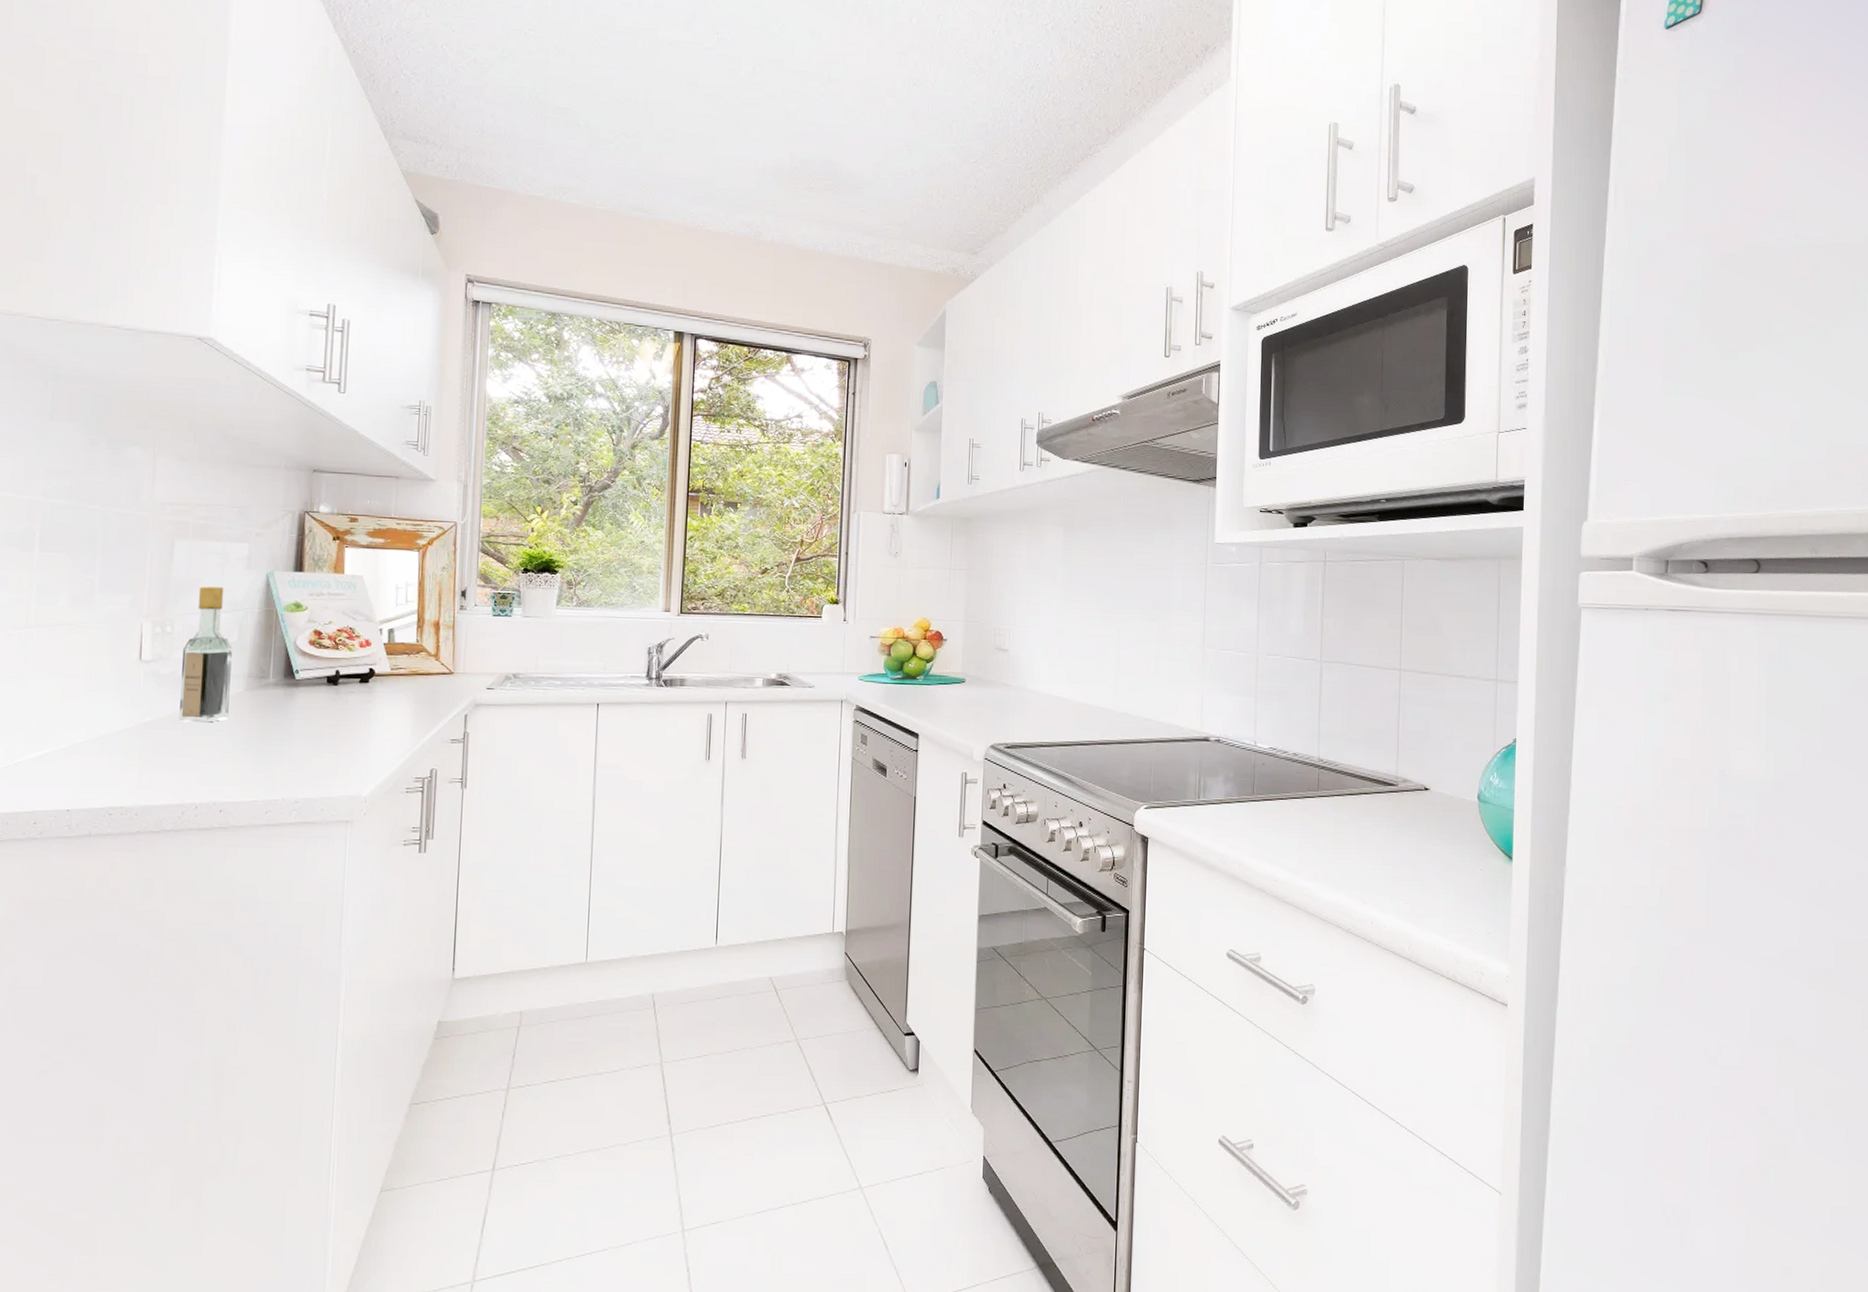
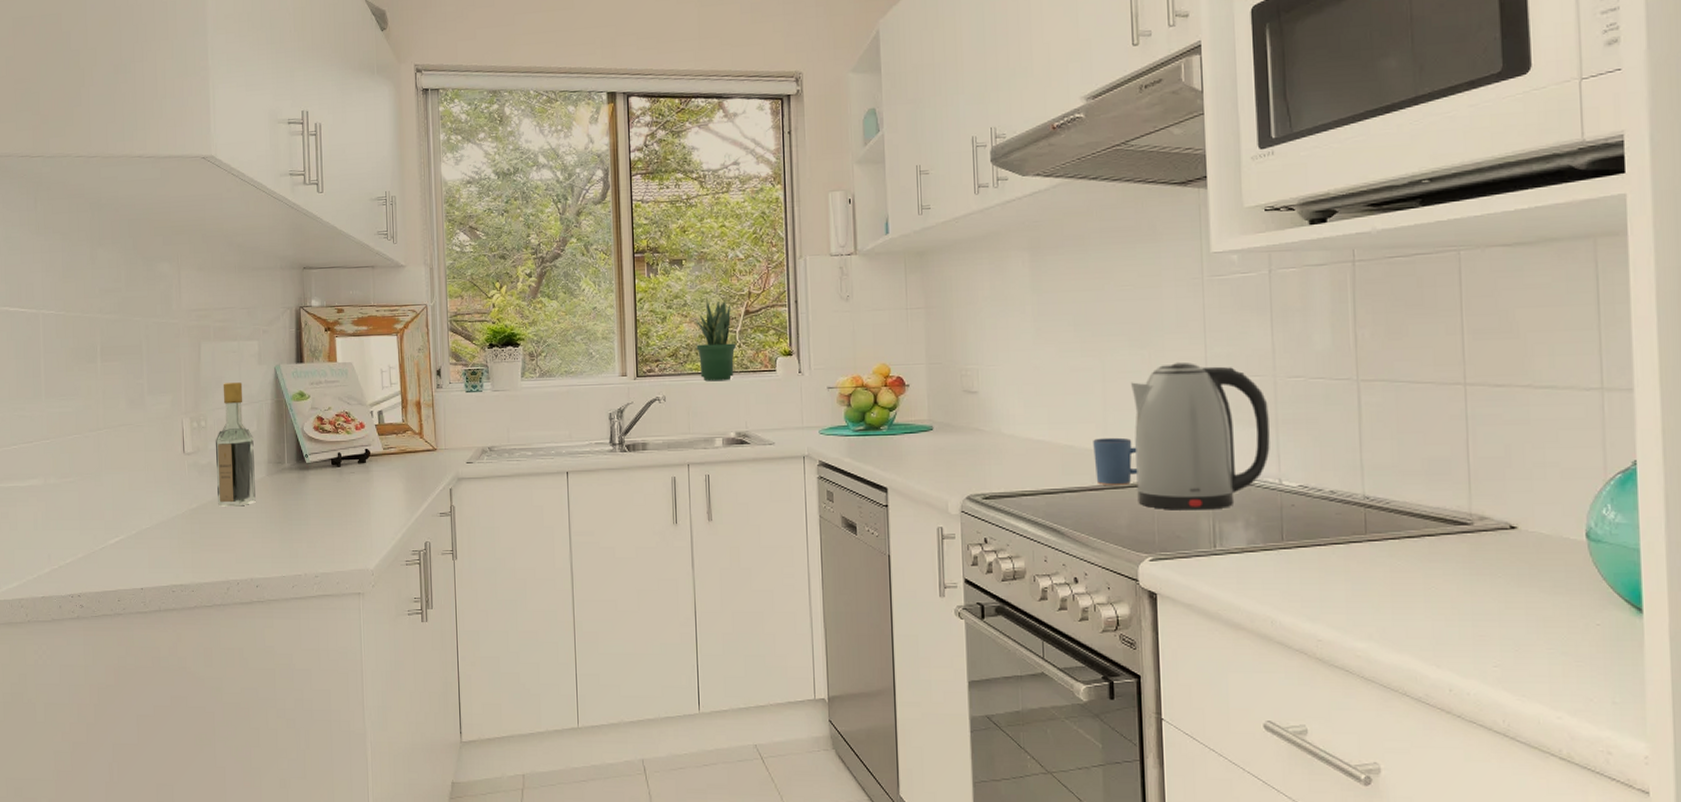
planter: none [744,544,784,624] -> present [696,299,736,382]
mug: none [1104,698,1142,742] -> present [1093,437,1138,487]
kettle: none [1138,635,1251,766] -> present [1131,361,1270,510]

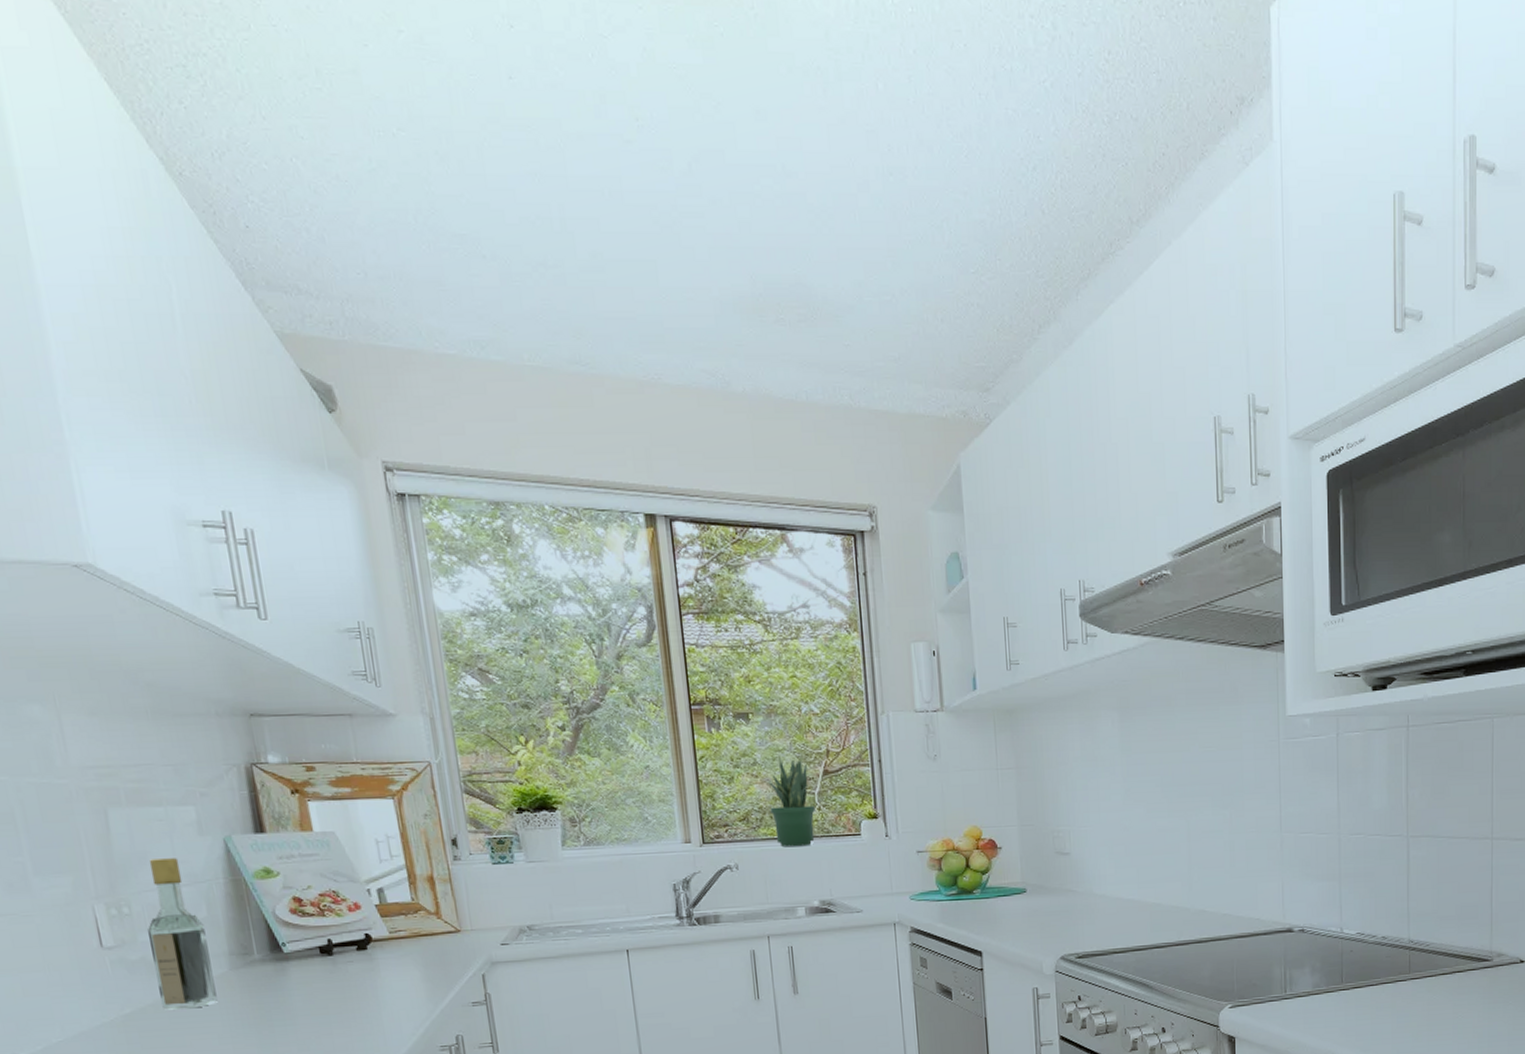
mug: present [1093,437,1138,487] -> none [1179,894,1220,941]
kettle: present [1131,361,1270,510] -> none [1214,821,1334,960]

